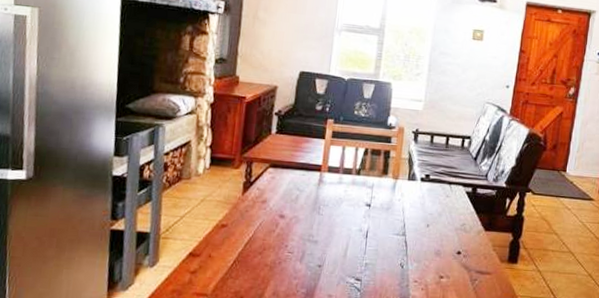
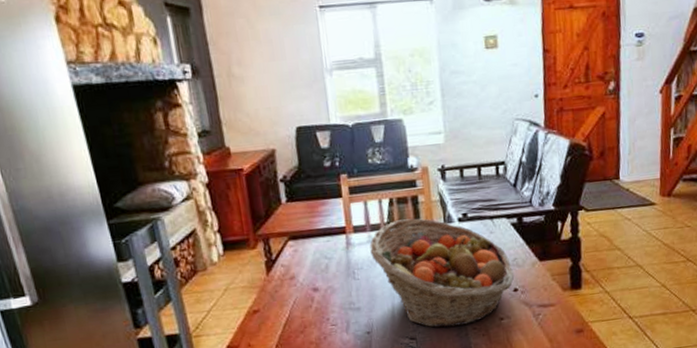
fruit basket: none [338,168,460,276] -> present [369,218,514,328]

